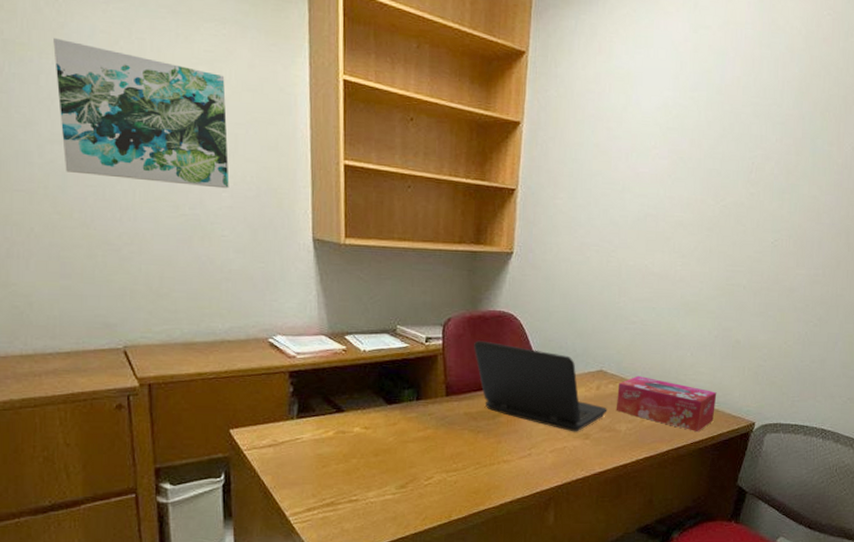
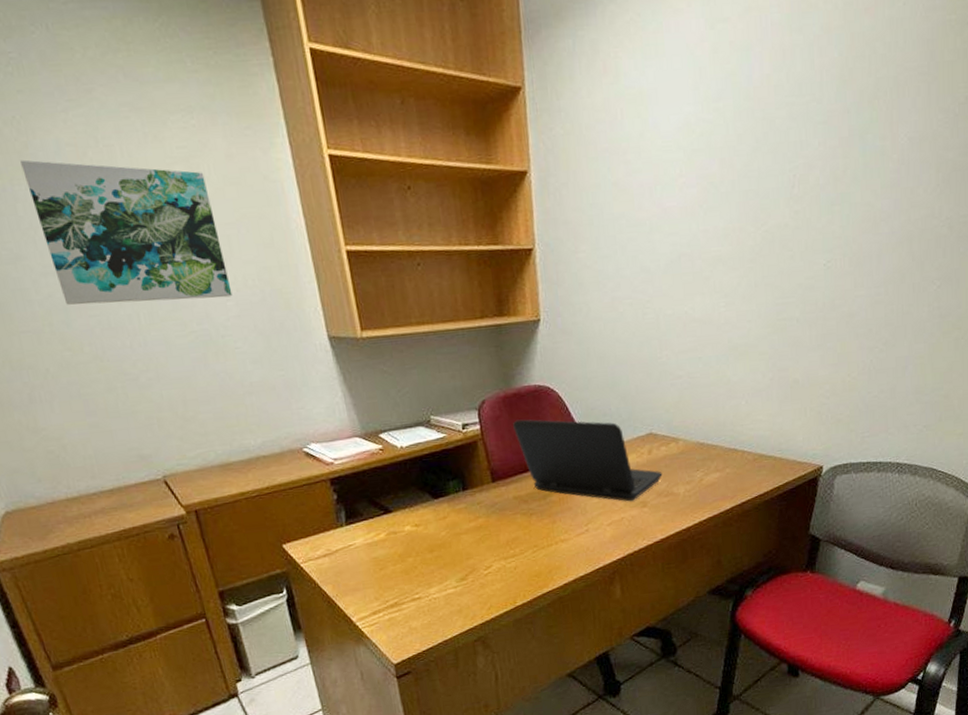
tissue box: present [616,375,717,433] -> none [670,433,779,485]

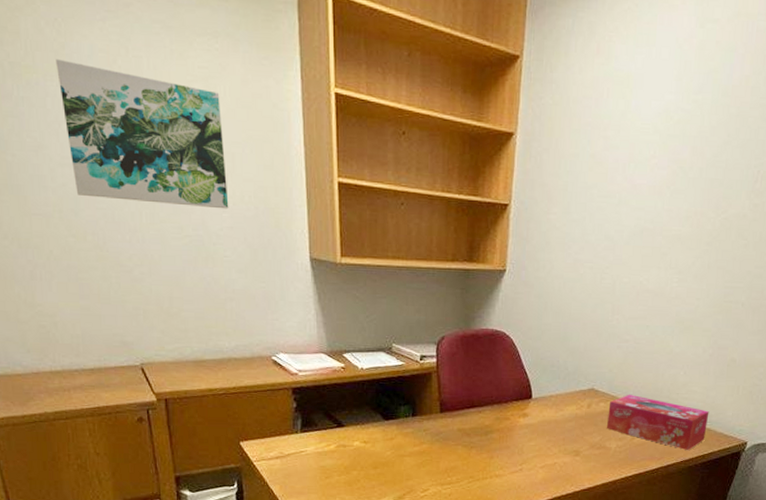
laptop: present [513,419,663,502] -> none [467,359,598,449]
tissue box: none [670,433,779,485] -> present [606,394,709,451]

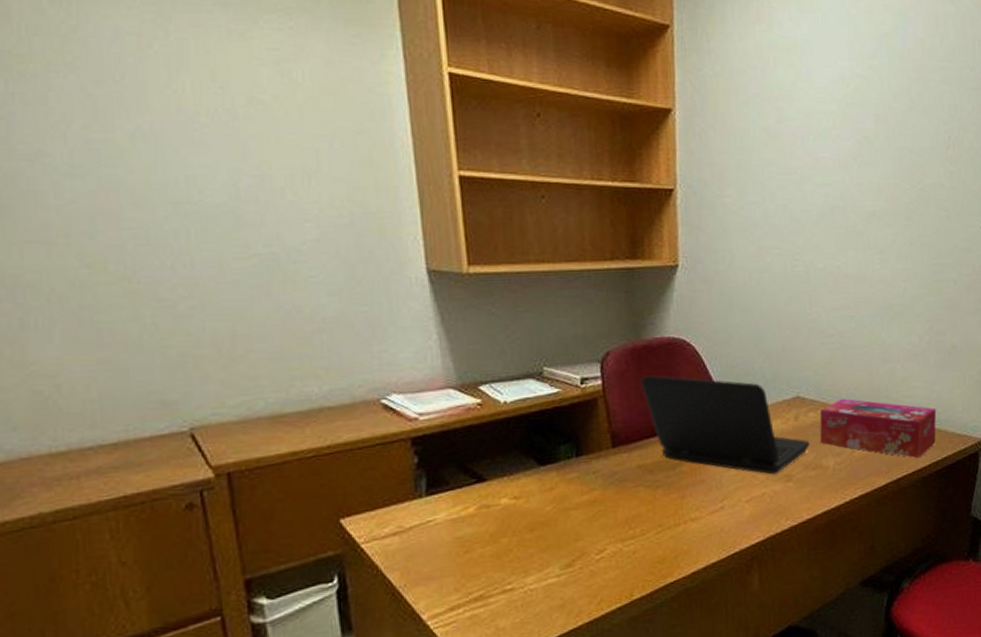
wall art: present [56,58,229,209] -> none [64,44,314,218]
laptop: none [467,359,598,449] -> present [641,375,810,475]

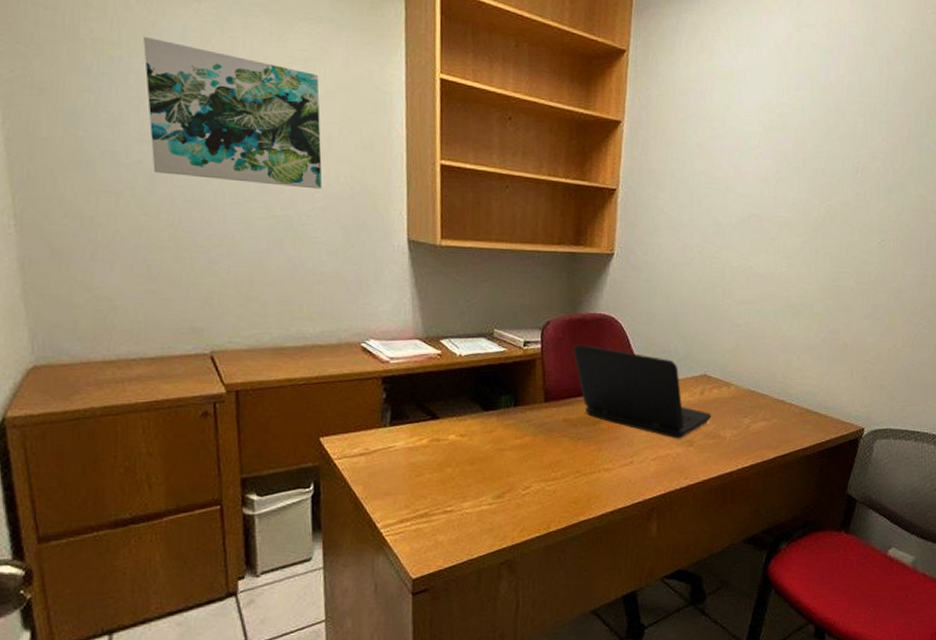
wall art: none [64,44,314,218] -> present [143,36,322,189]
tissue box: present [819,398,937,459] -> none [720,380,825,439]

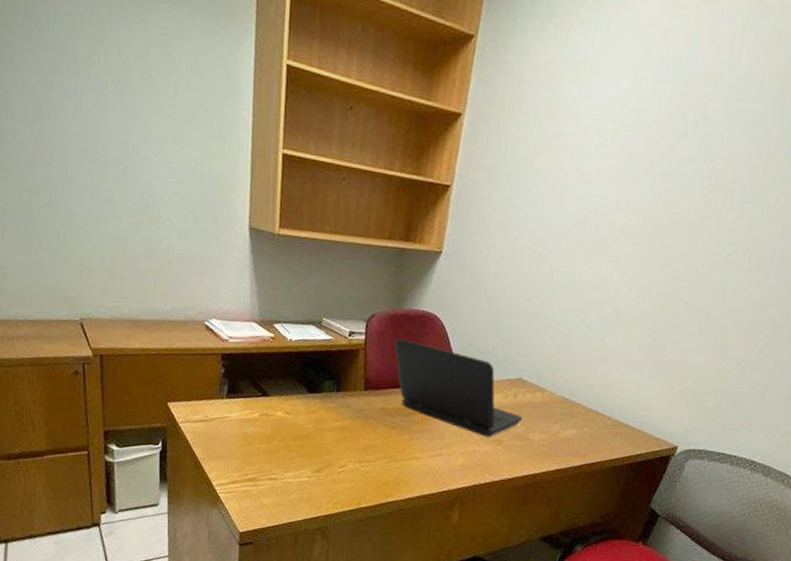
wall art: present [143,36,322,189] -> none [25,19,176,174]

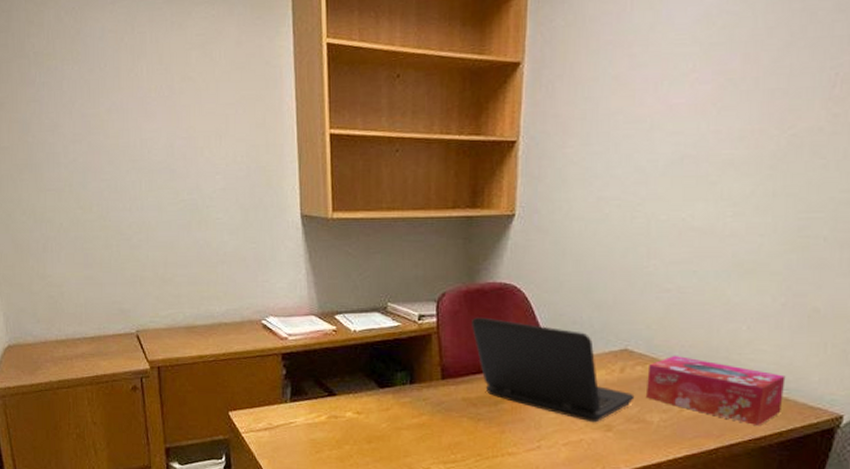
tissue box: none [531,387,640,450] -> present [645,355,786,427]

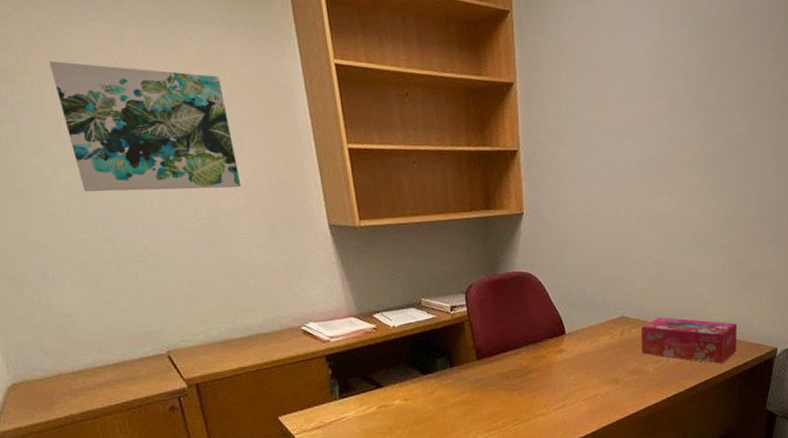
wall art: none [72,43,222,171] -> present [49,60,241,192]
laptop: present [472,317,635,423] -> none [497,302,634,379]

